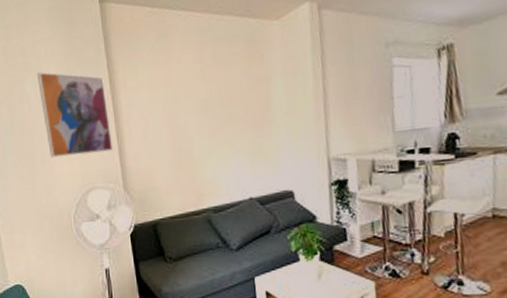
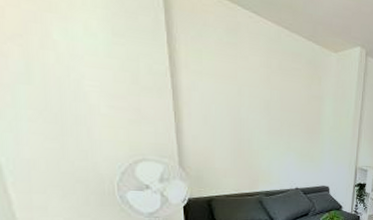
wall art: present [36,71,114,158] -> none [68,19,170,127]

